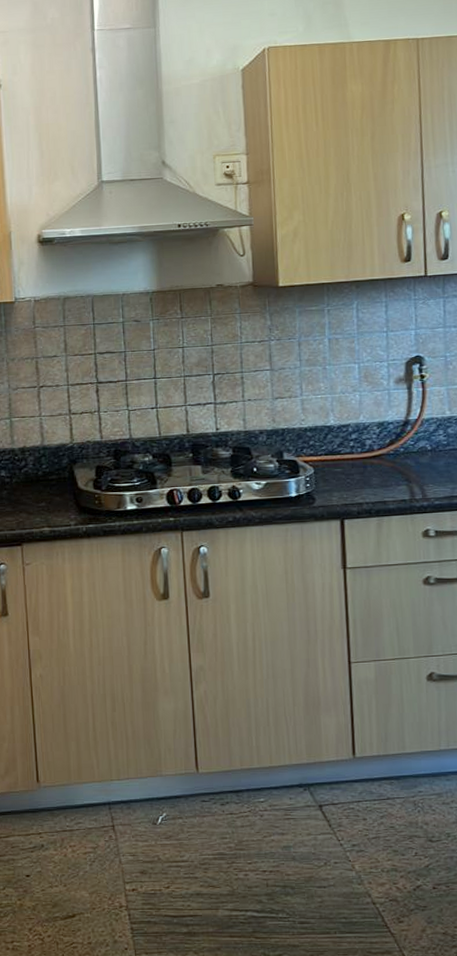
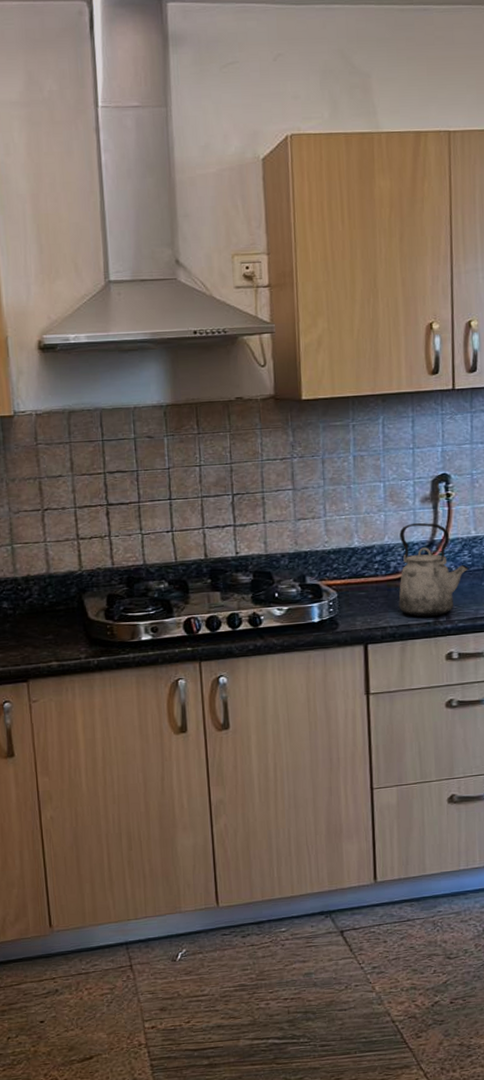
kettle: none [374,402,445,495] -> present [398,522,469,617]

